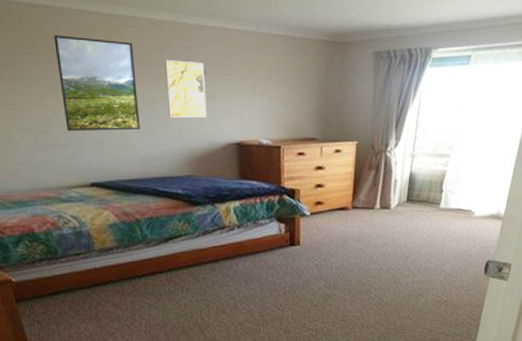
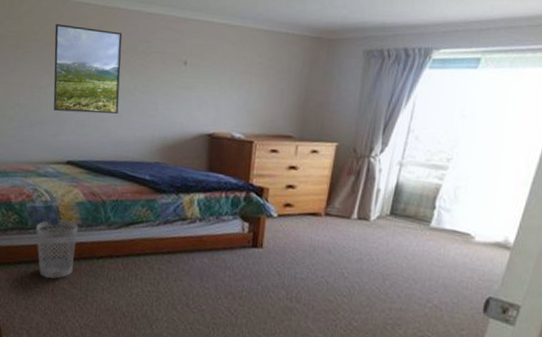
wastebasket: none [68,244,115,305] -> present [36,220,78,279]
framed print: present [165,60,207,118] -> none [146,50,186,107]

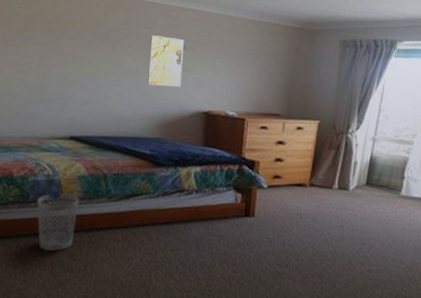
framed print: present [53,24,123,114] -> none [58,9,126,93]
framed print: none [146,50,186,107] -> present [147,35,184,87]

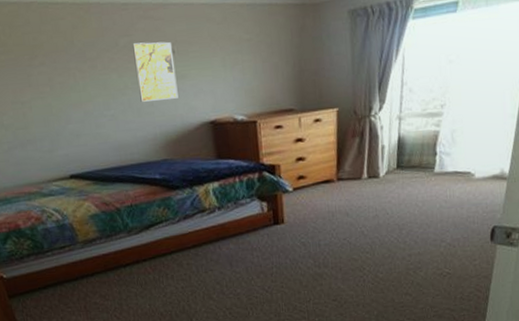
wastebasket: present [37,193,79,251] -> none [53,235,102,297]

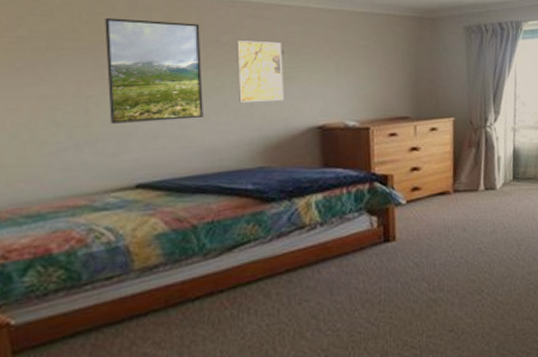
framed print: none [23,29,113,125] -> present [105,18,203,124]

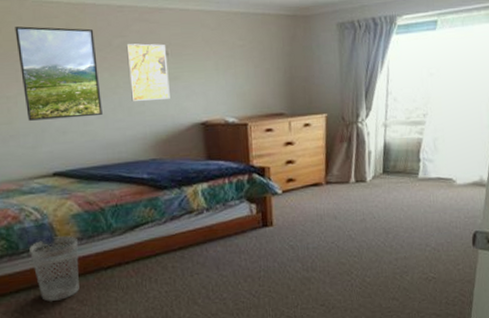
wastebasket: none [95,261,160,347] -> present [29,236,80,302]

